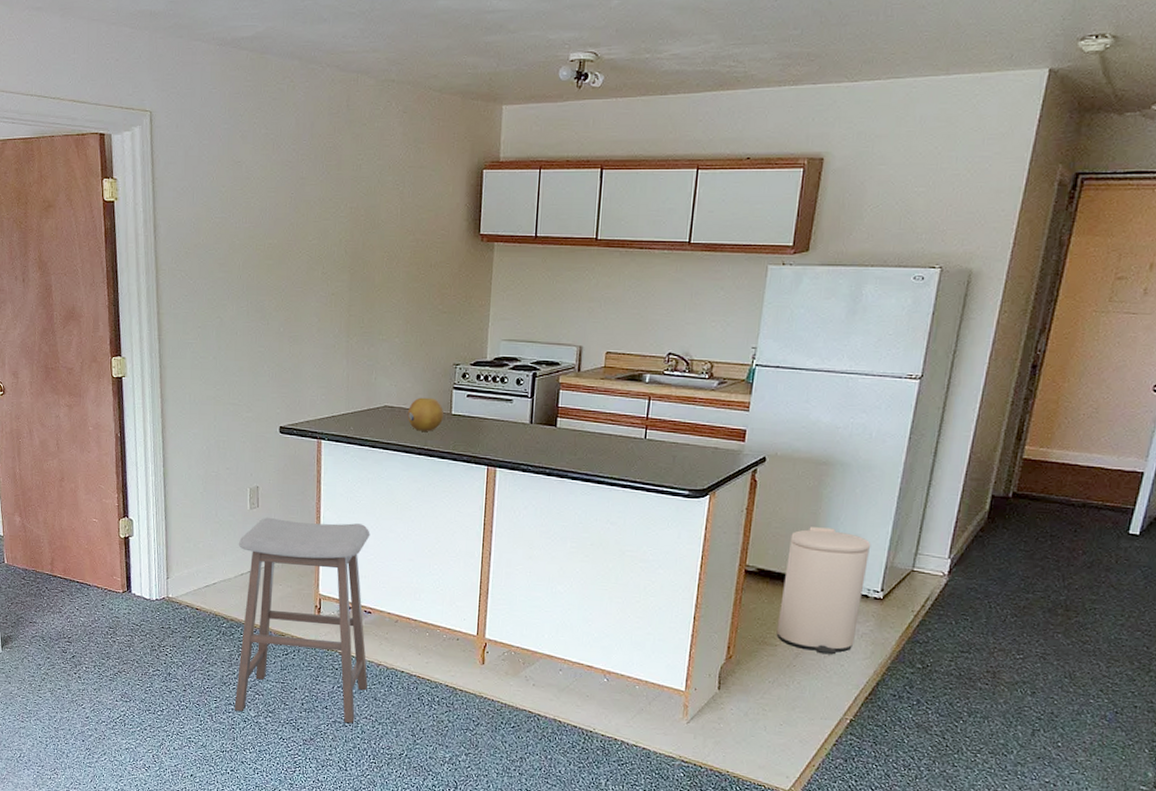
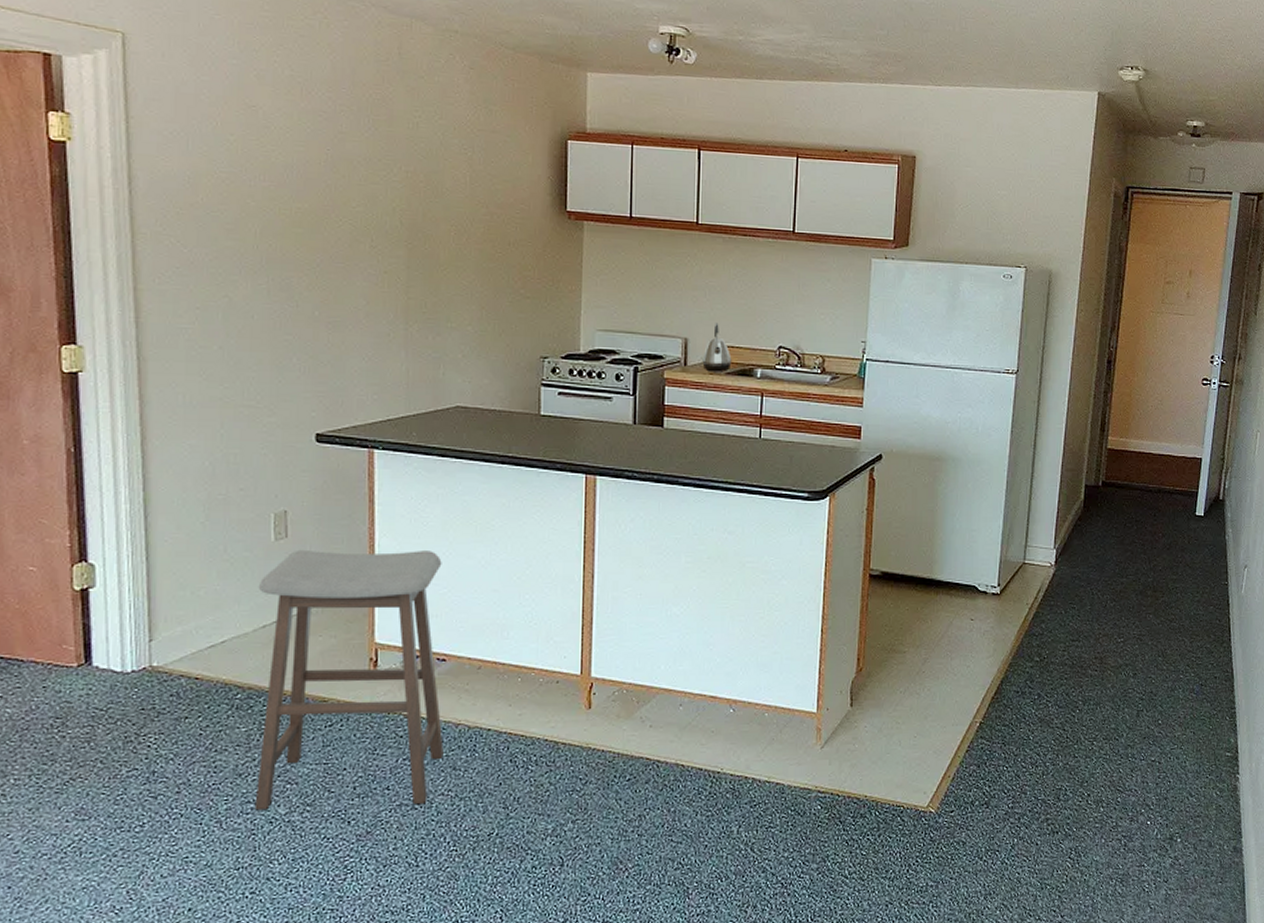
fruit: present [407,397,444,431] -> none [485,396,530,436]
kettle: none [594,331,623,376] -> present [702,322,732,371]
pedal bin: present [776,527,871,655] -> none [904,525,986,657]

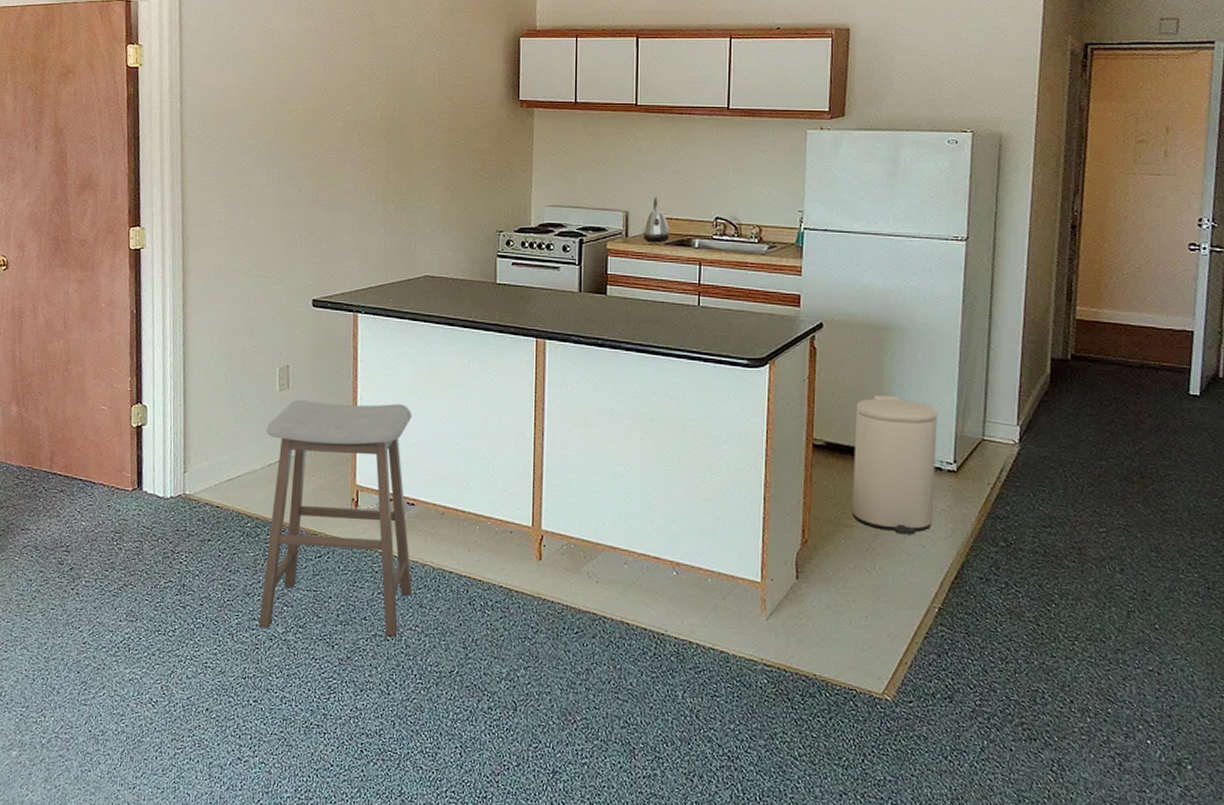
pedal bin: none [904,525,986,657] -> present [851,395,938,535]

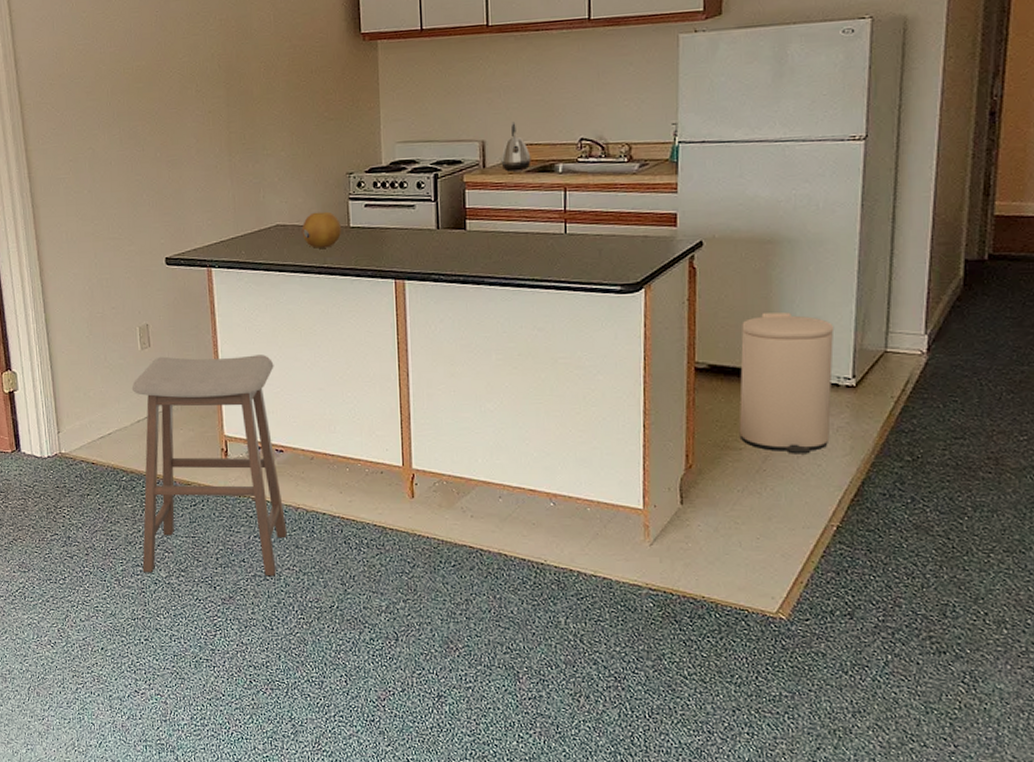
fruit: none [449,266,488,302] -> present [301,211,341,248]

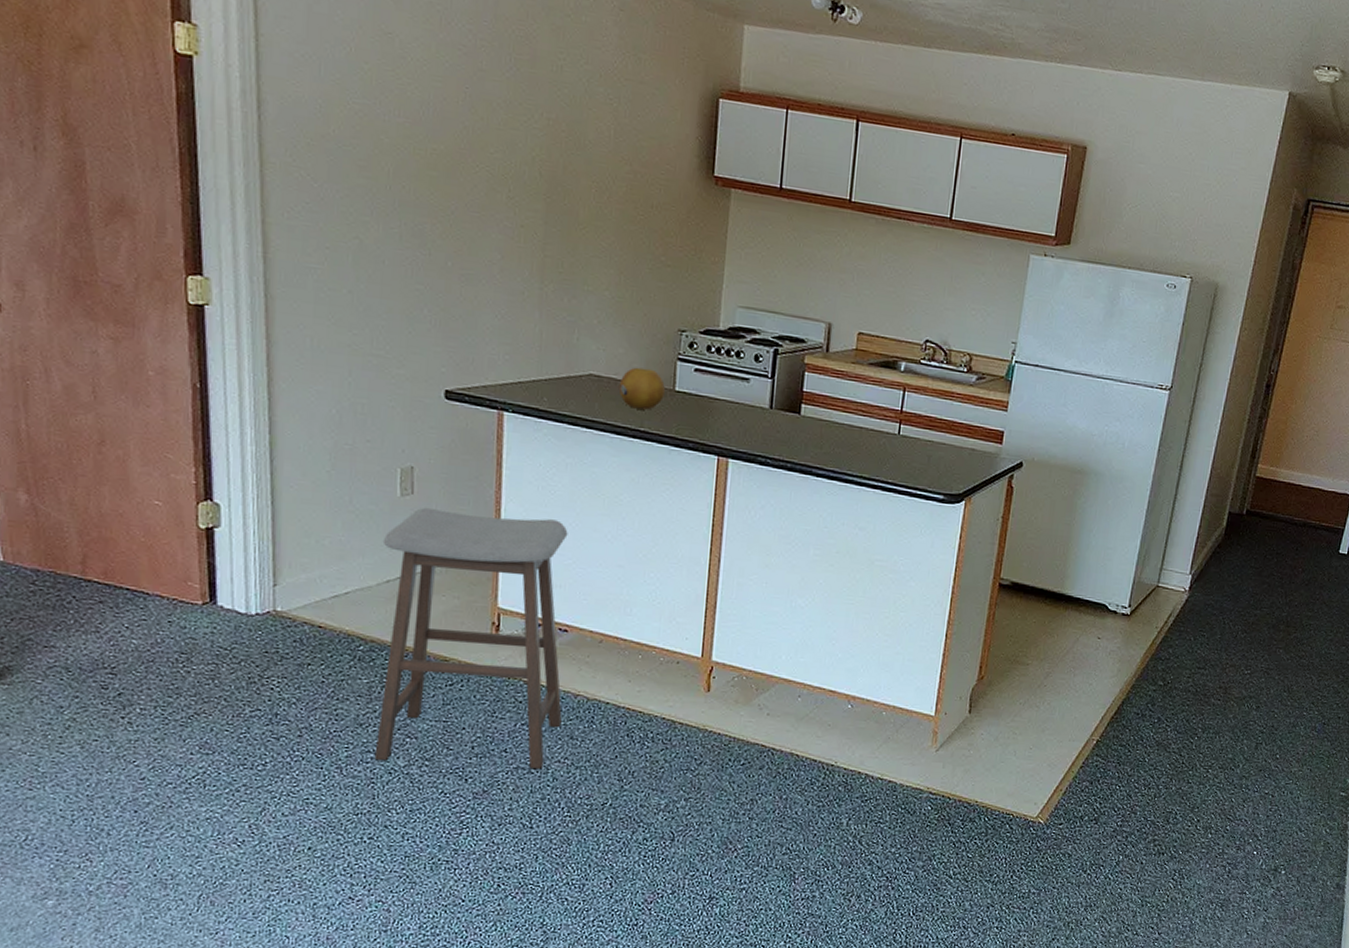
kettle: present [501,122,531,170] -> none [845,309,876,361]
pedal bin: present [739,312,835,454] -> none [1028,538,1121,674]

